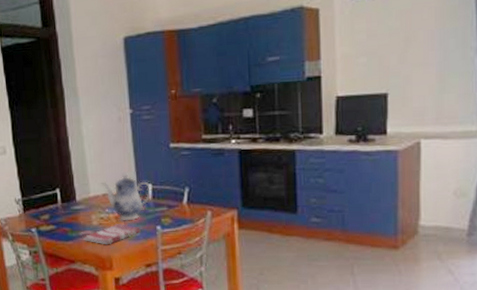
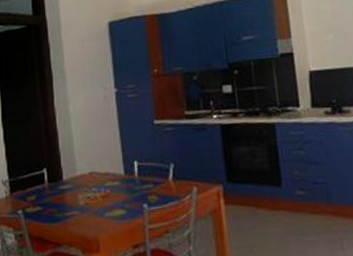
dish towel: present [83,224,141,245] -> none [70,203,128,226]
teapot: present [101,172,152,221] -> none [88,150,138,200]

